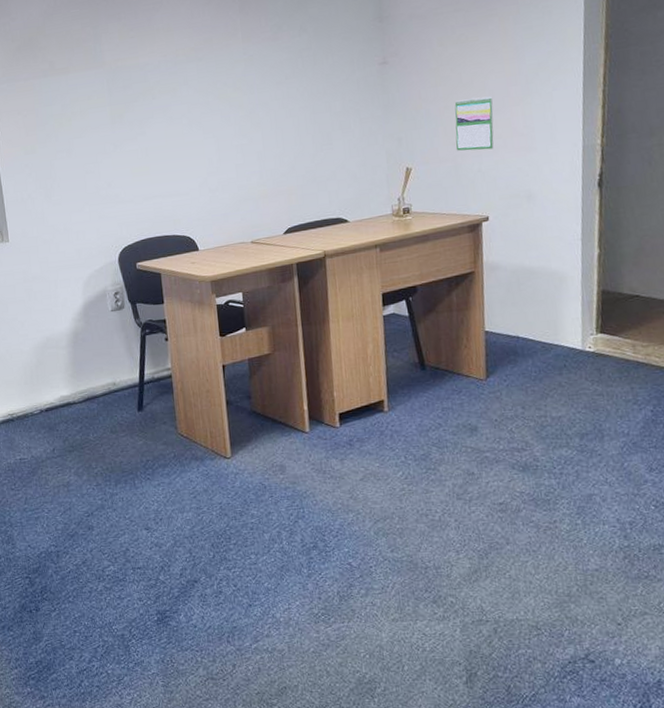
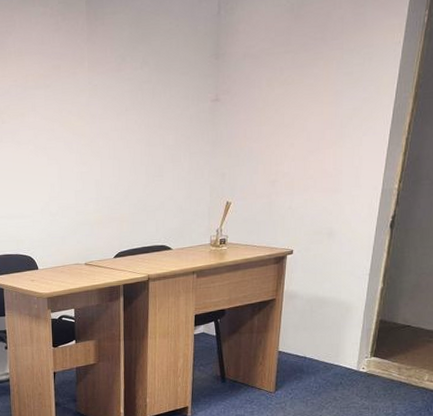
calendar: present [454,96,494,151] -> none [272,138,310,189]

